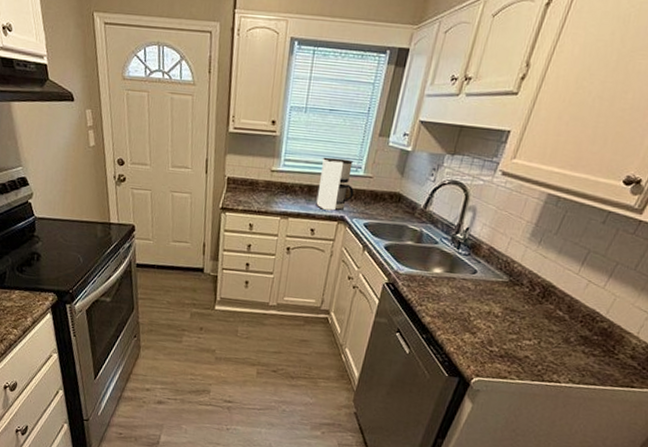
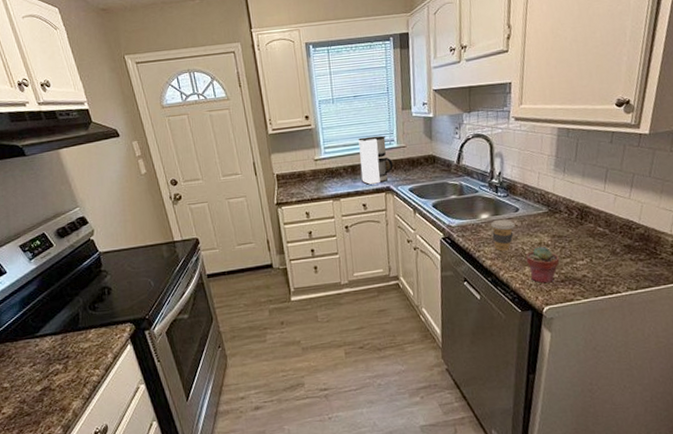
coffee cup: none [439,277,468,312] -> present [491,219,515,252]
potted succulent: none [468,315,506,355] -> present [526,246,560,284]

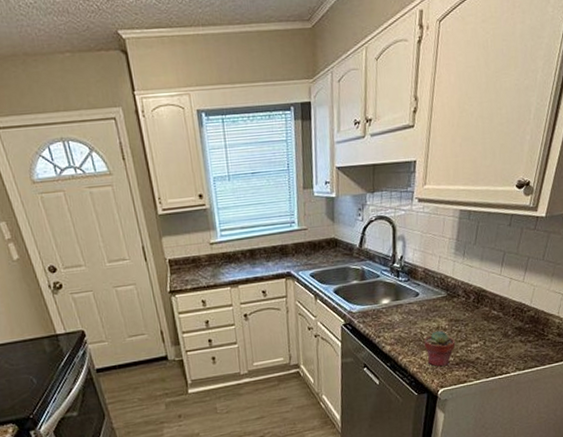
coffee maker: present [357,135,393,185] -> none [256,216,294,270]
coffee cup: present [491,219,515,252] -> none [391,304,415,337]

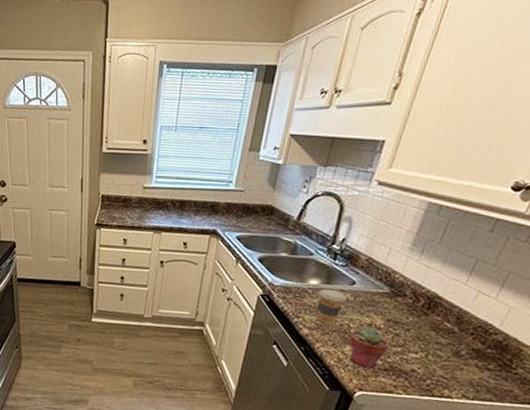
coffee cup: none [391,304,415,337] -> present [317,288,347,324]

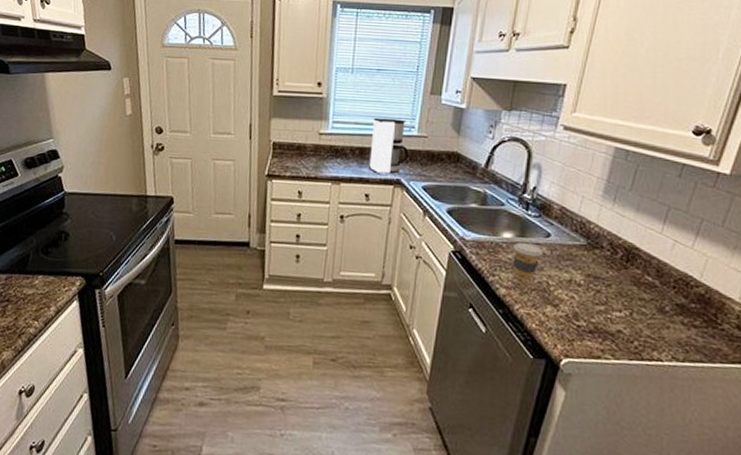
coffee maker: none [188,172,226,225] -> present [369,117,409,174]
potted succulent: present [349,327,389,369] -> none [550,284,591,331]

